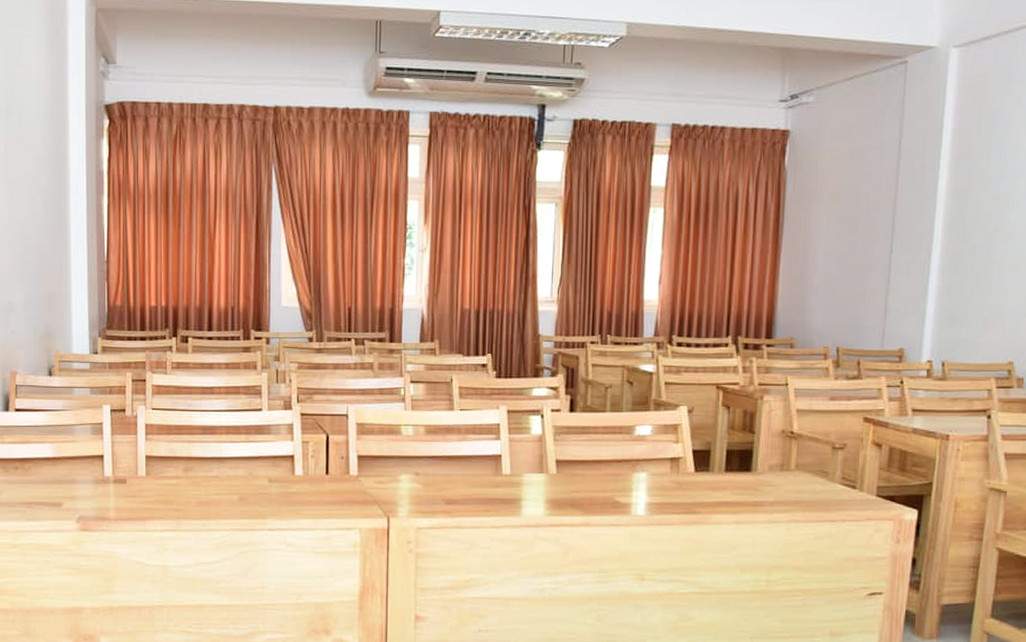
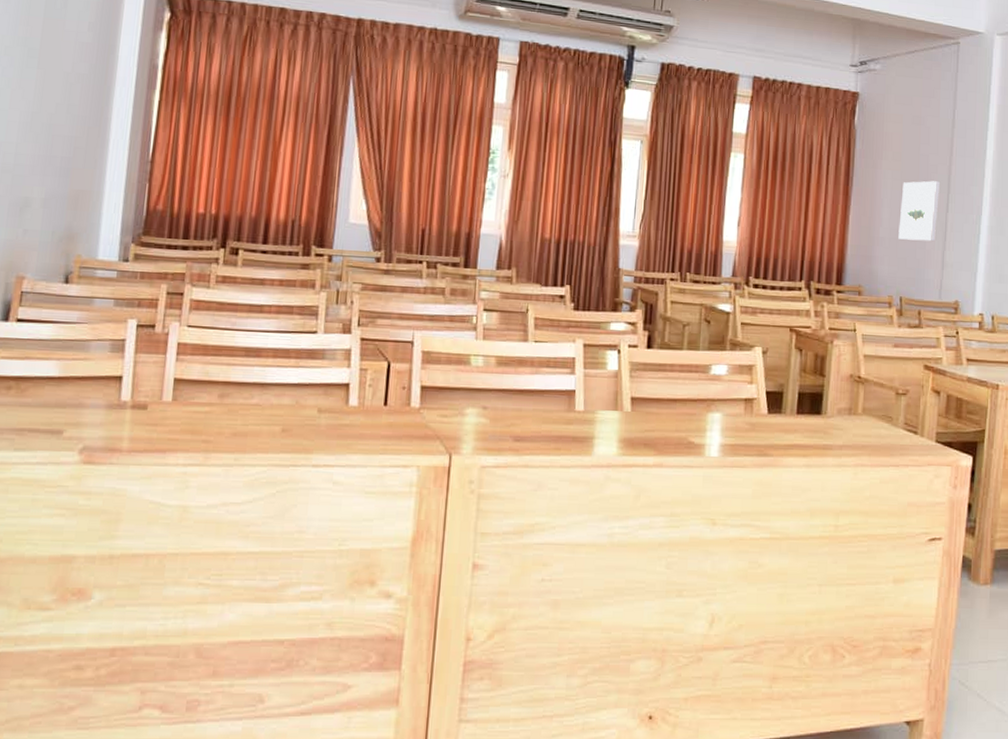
wall art: none [835,220,883,286] -> present [898,181,940,242]

